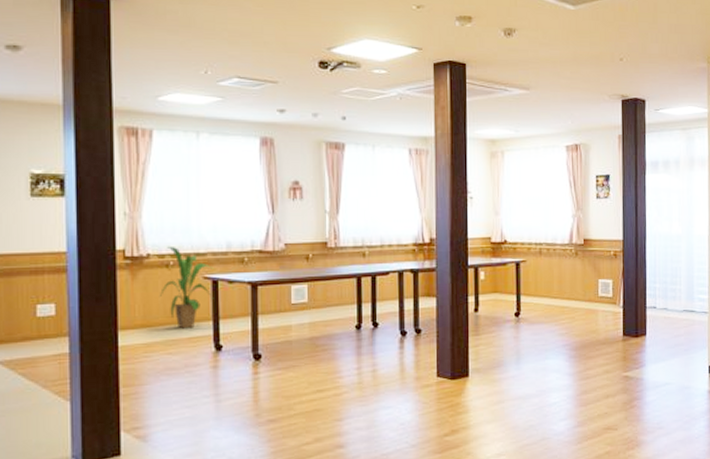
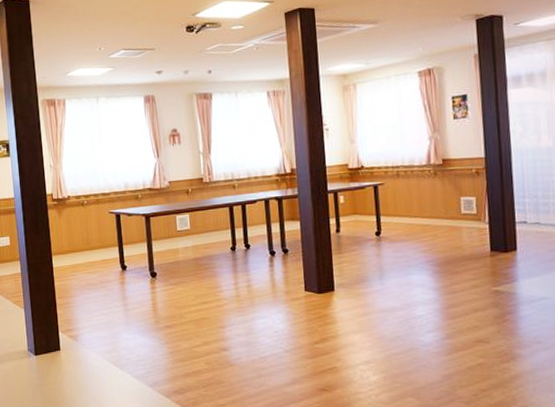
house plant: present [160,247,214,329] -> none [79,189,117,253]

